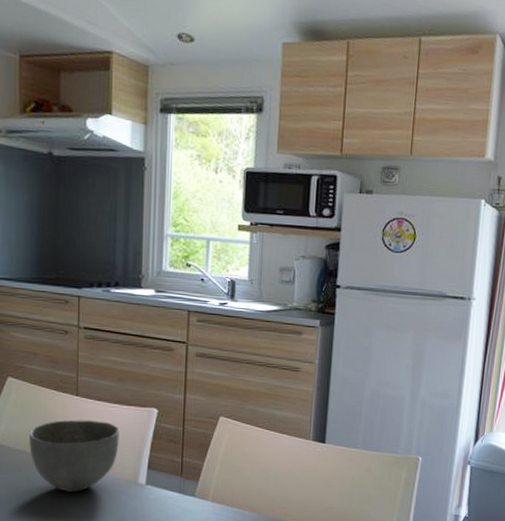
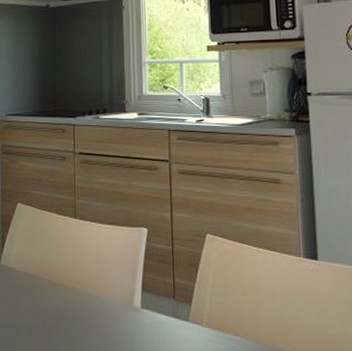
bowl: present [29,420,120,492] -> none [36,242,114,316]

